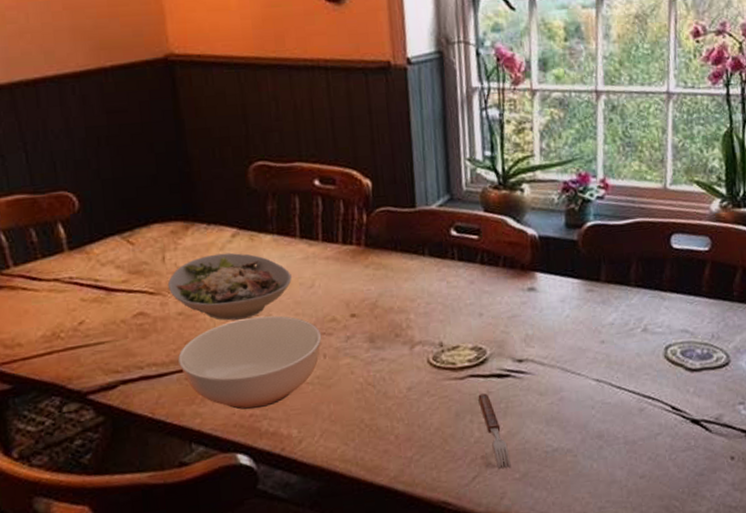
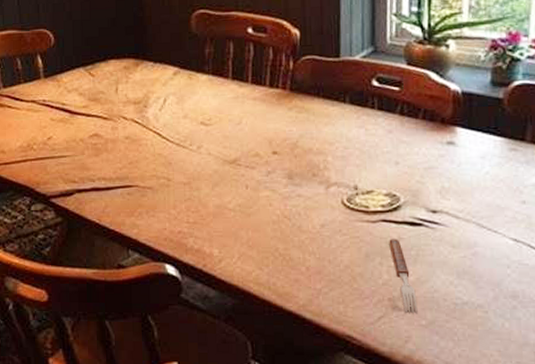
salad: present [167,252,292,321] -> none [118,88,222,147]
bowl: present [177,315,322,410] -> none [122,147,245,227]

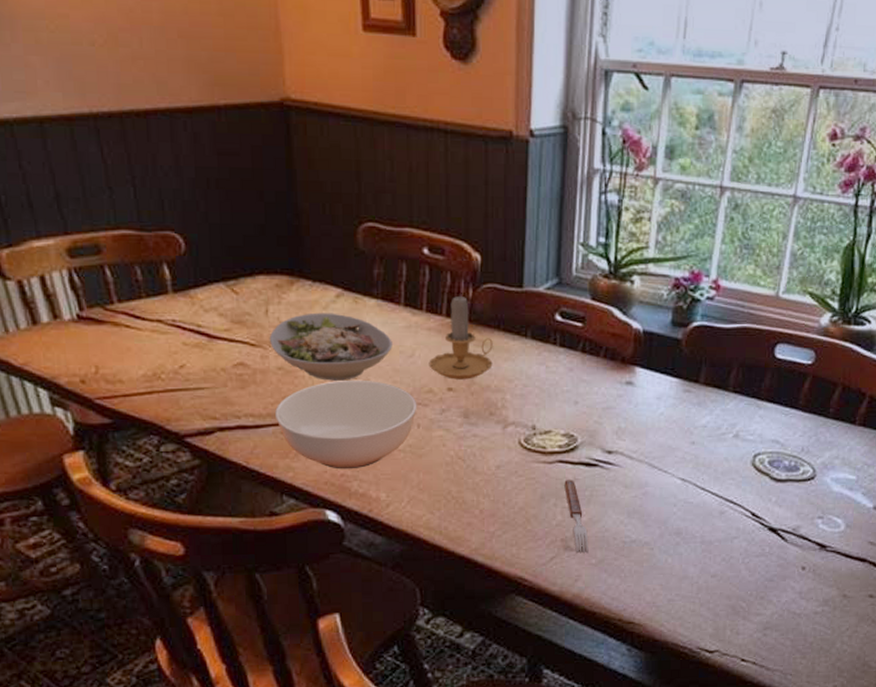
salad: none [118,88,222,147] -> present [269,312,393,381]
bowl: none [122,147,245,227] -> present [274,381,417,470]
candle: none [255,66,314,144] -> present [429,294,493,380]

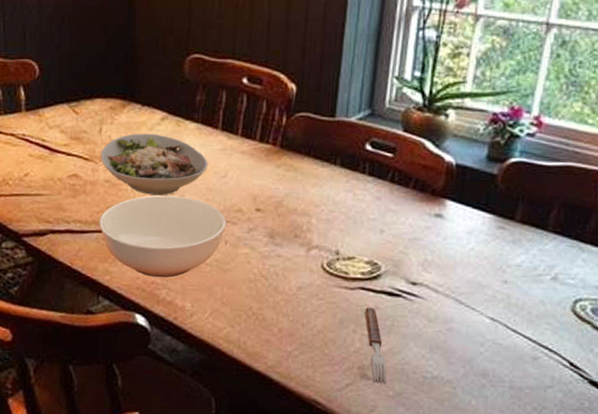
candle: present [429,294,493,380] -> none [240,121,302,202]

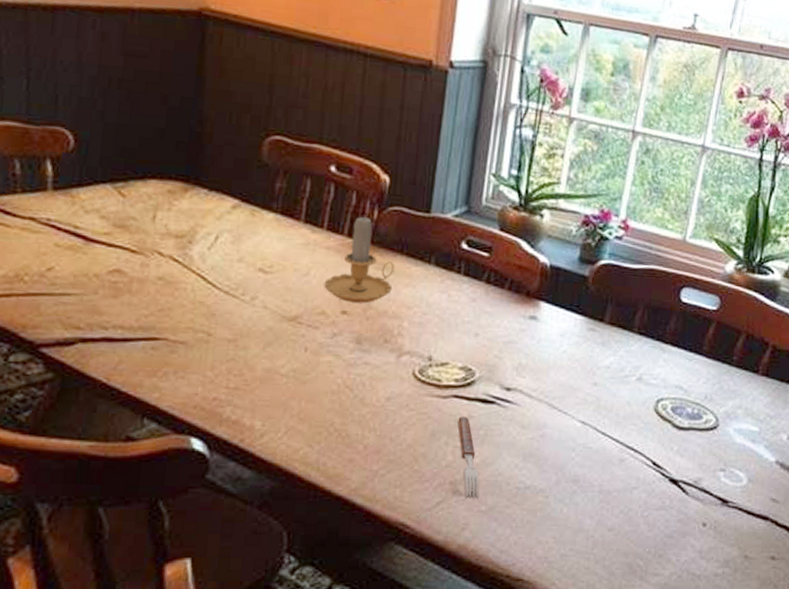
bowl: present [98,195,227,278] -> none [147,295,307,393]
salad: present [100,133,208,196] -> none [152,222,287,296]
candle: none [240,121,302,202] -> present [324,214,394,303]

